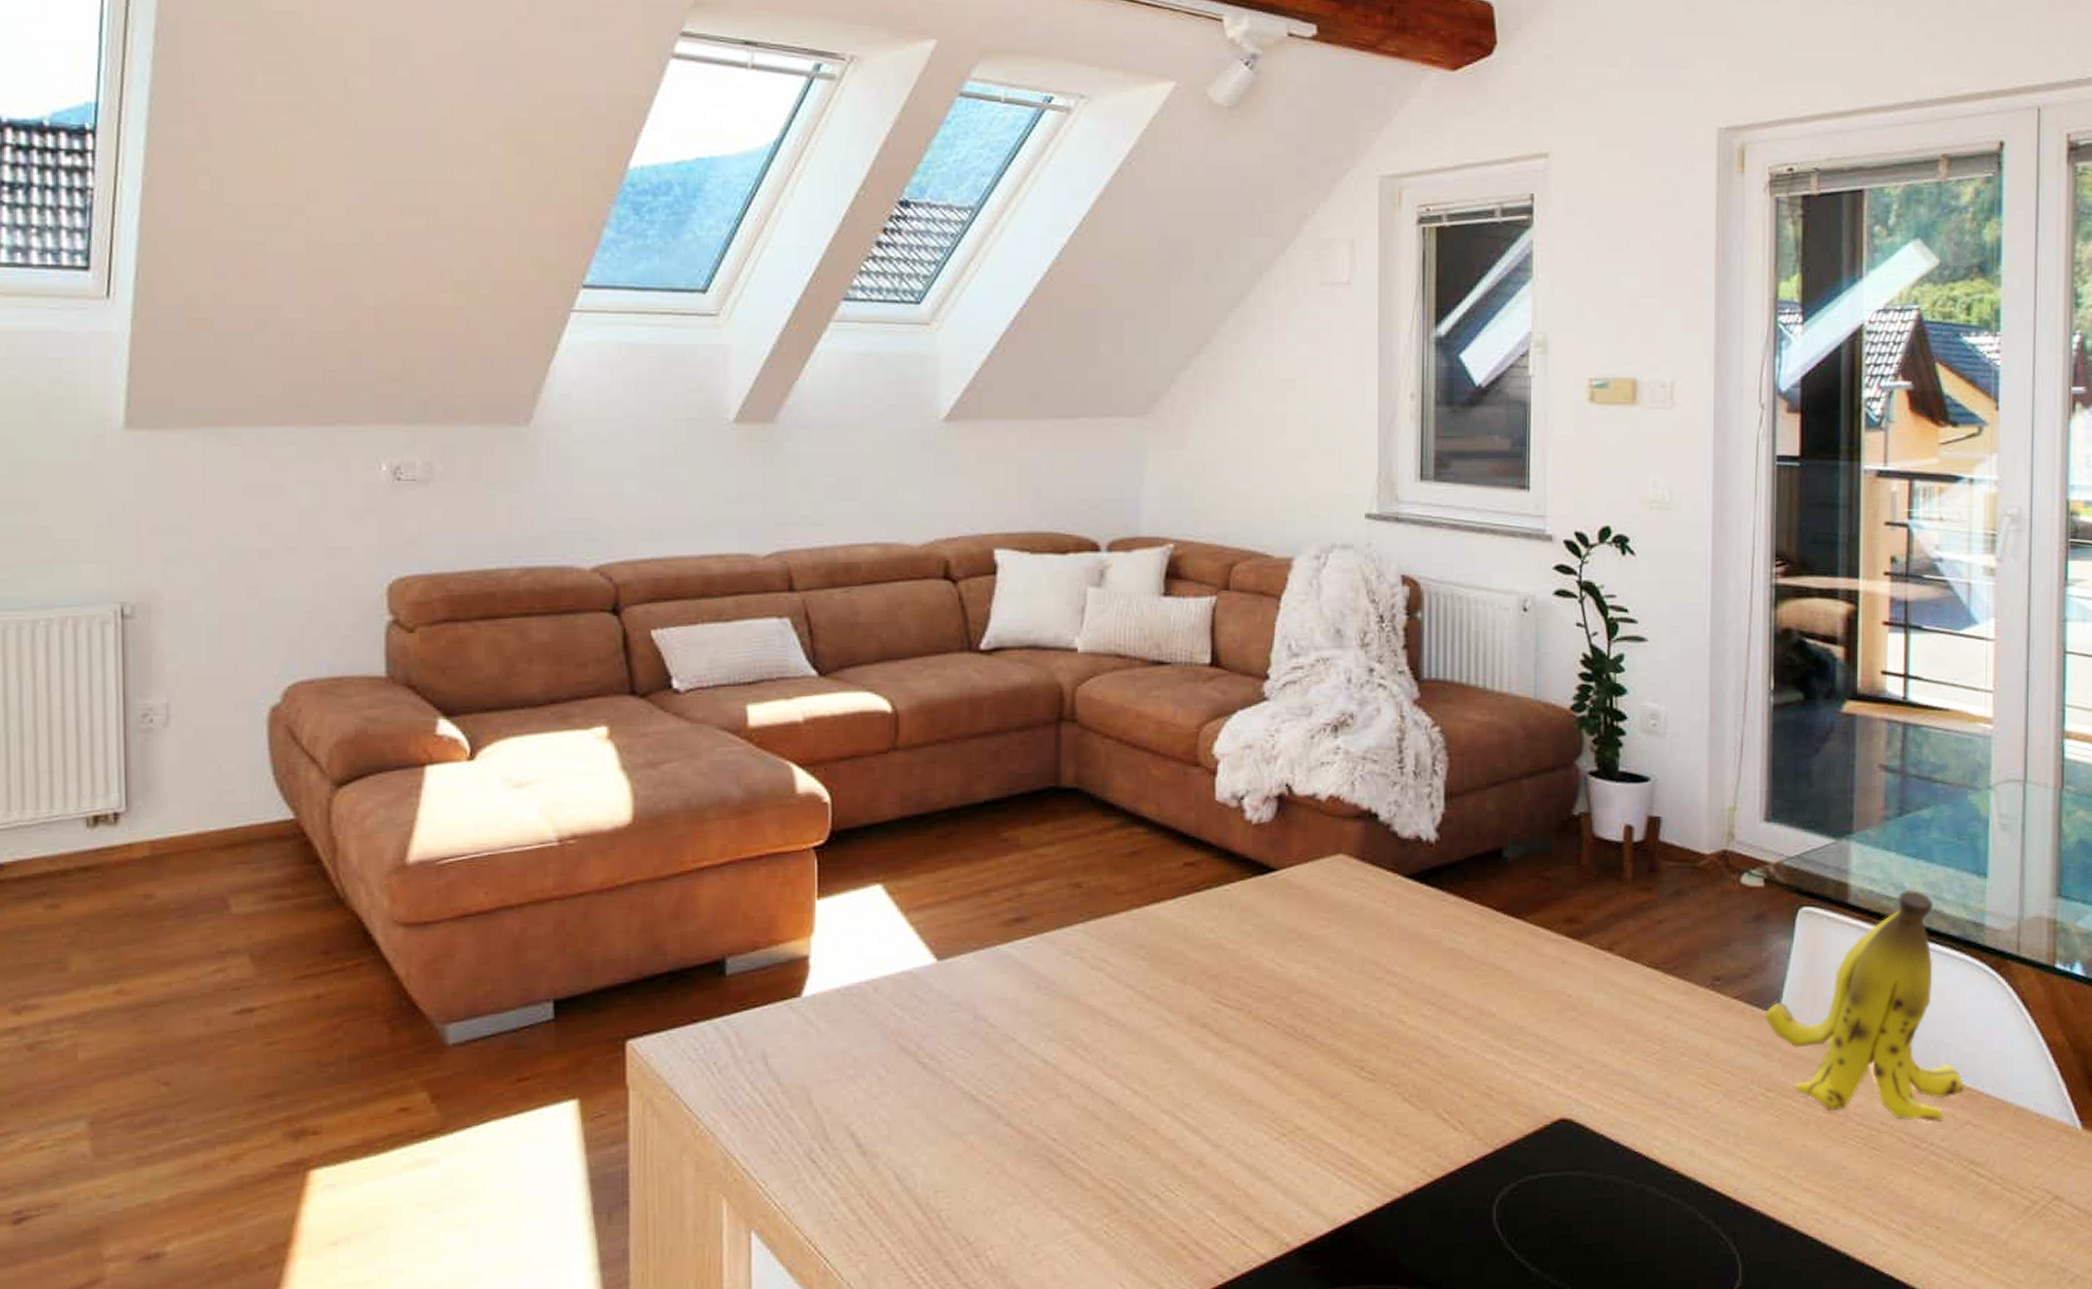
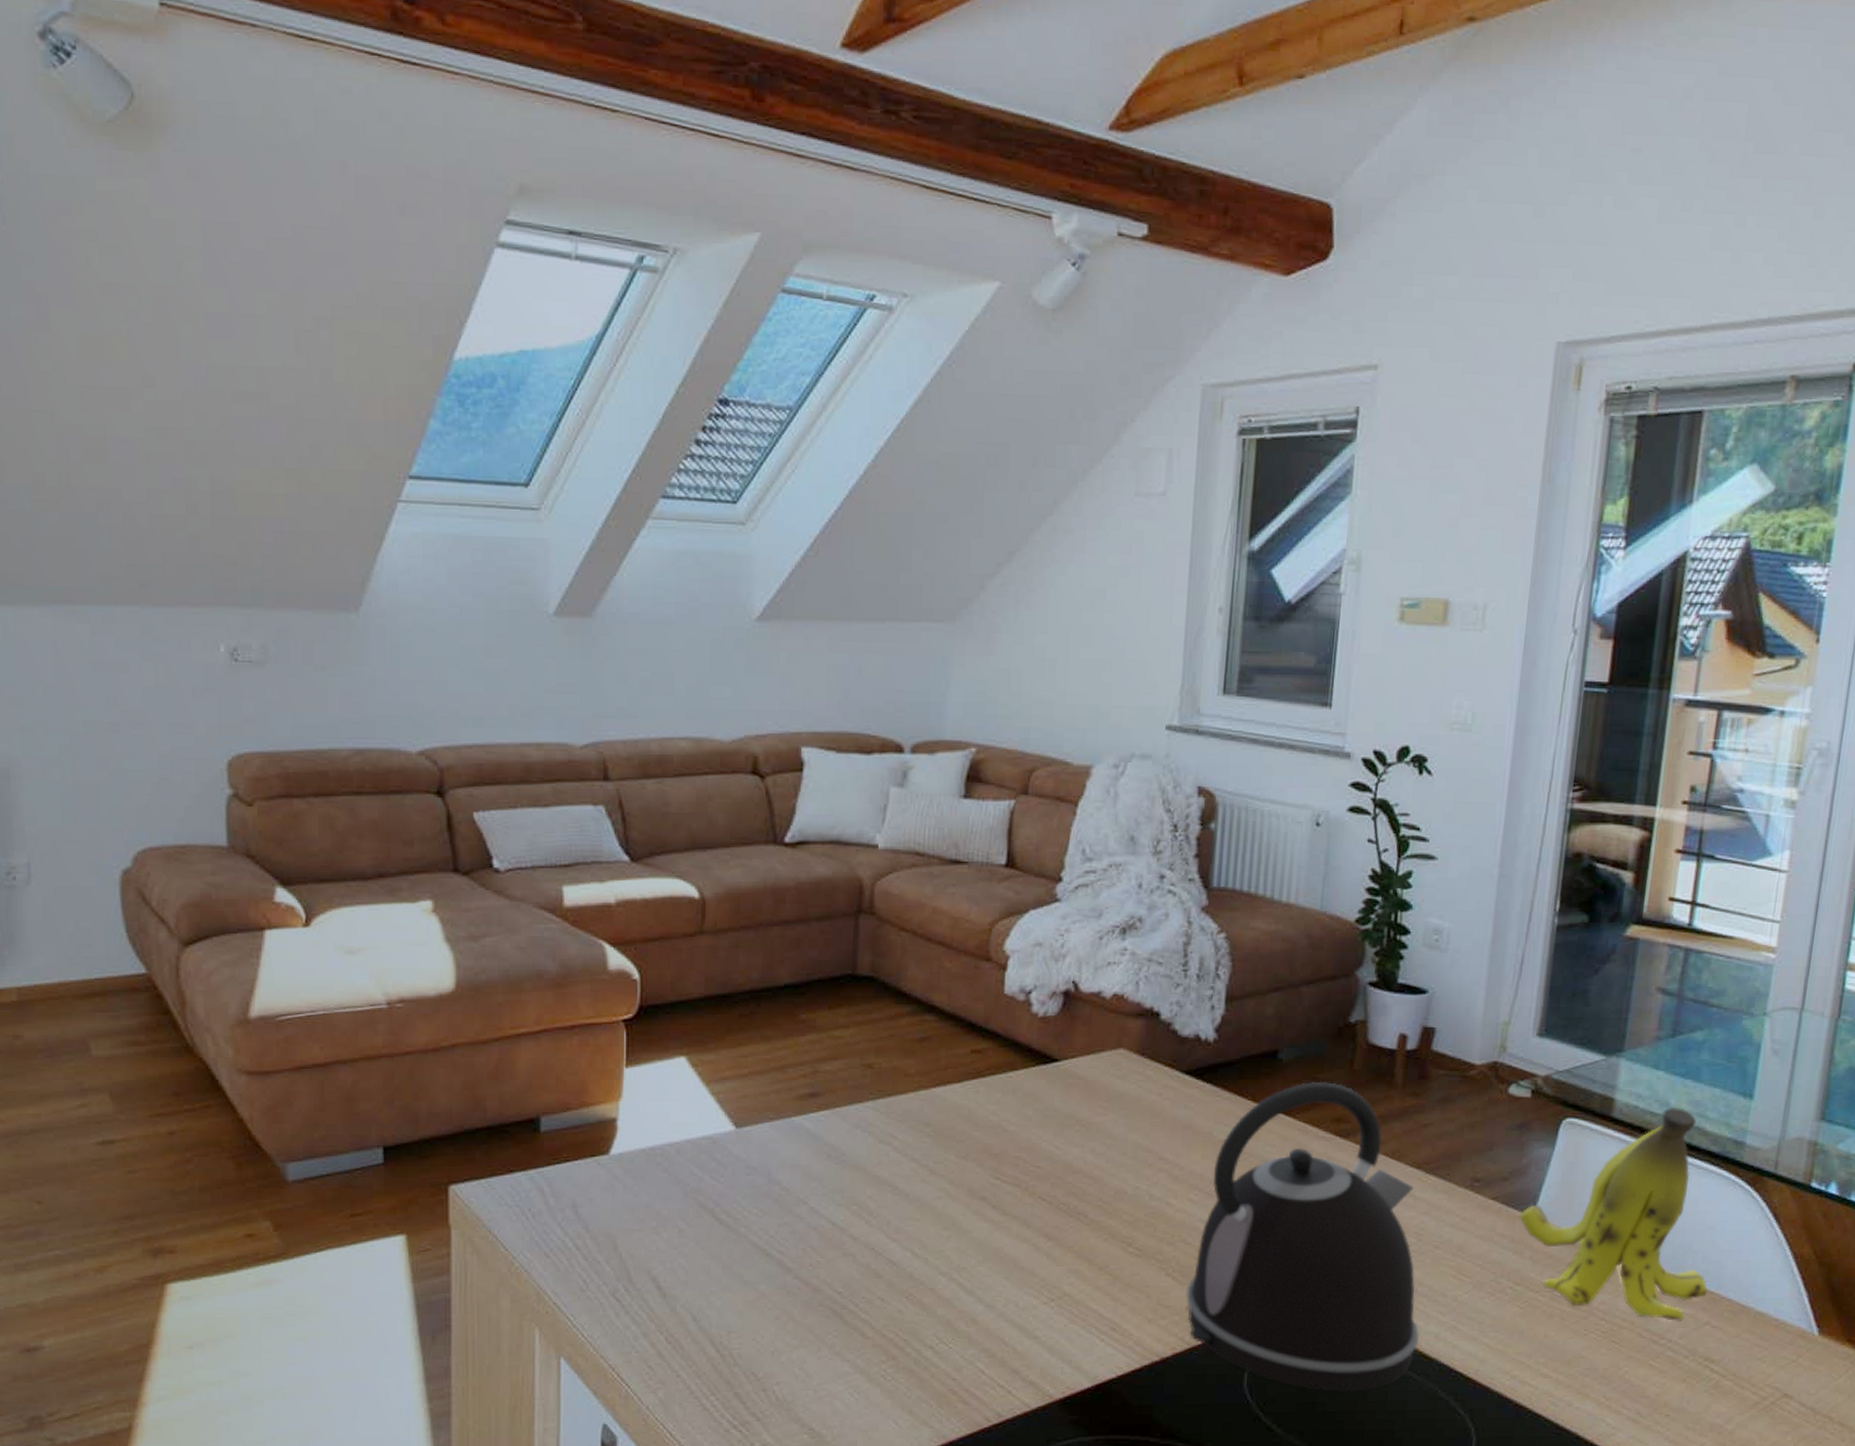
kettle: none [1425,879,1673,1222] -> present [1186,1081,1420,1392]

